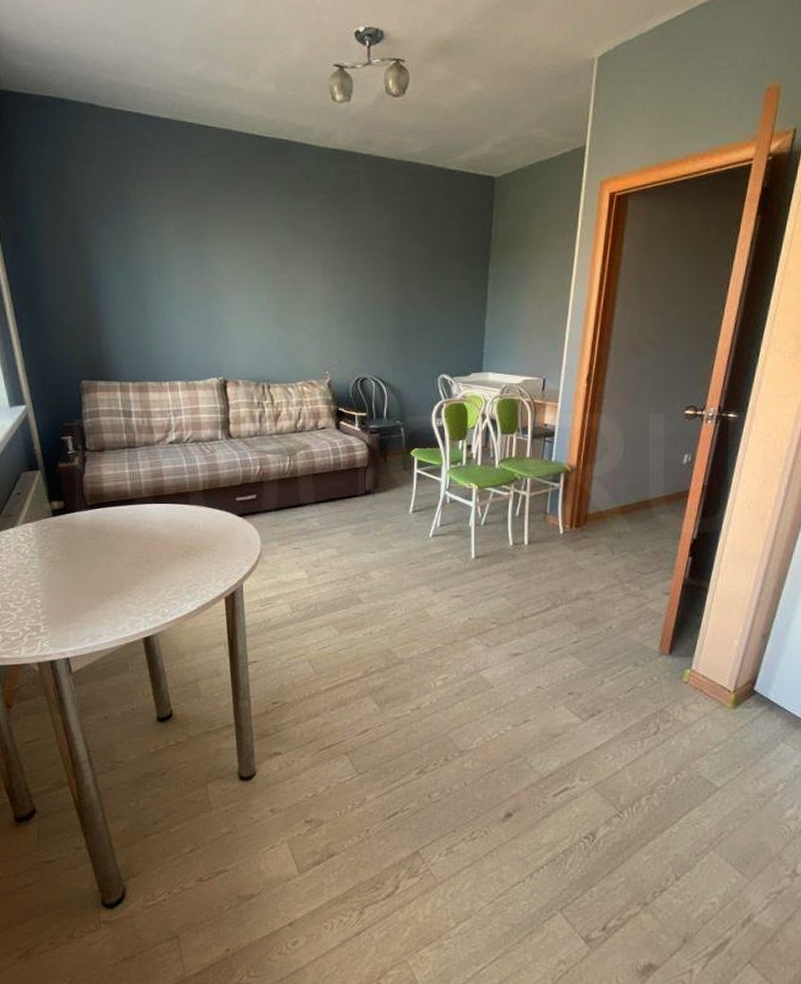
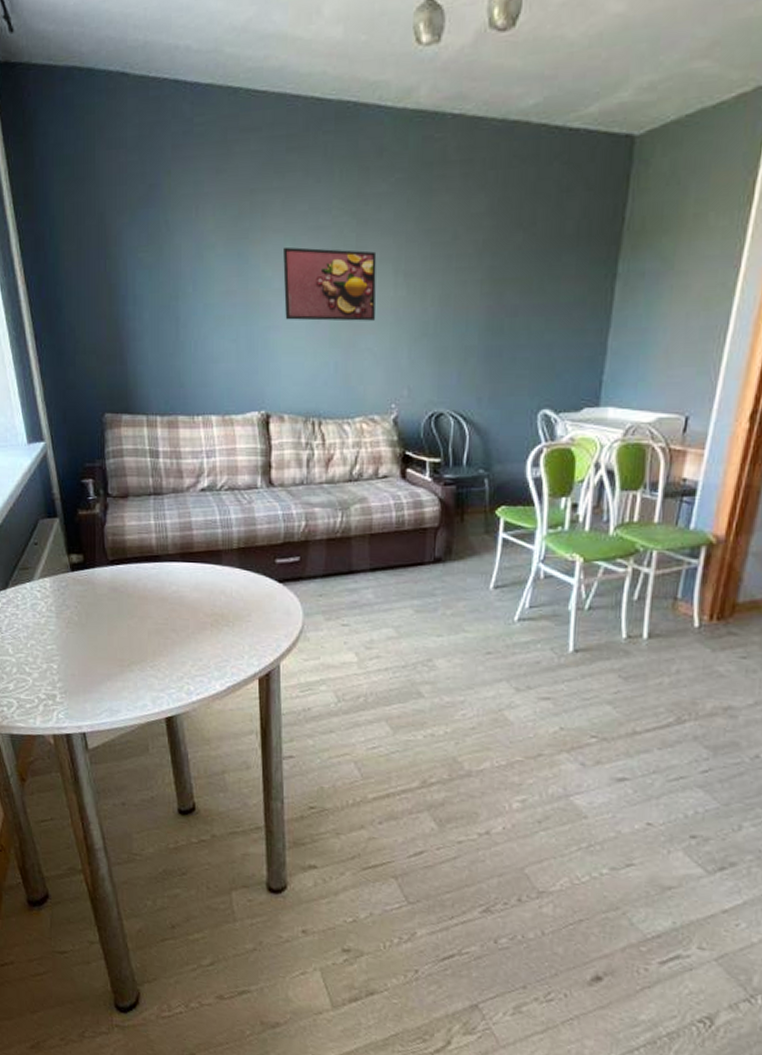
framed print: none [234,248,309,307] -> present [283,247,377,321]

